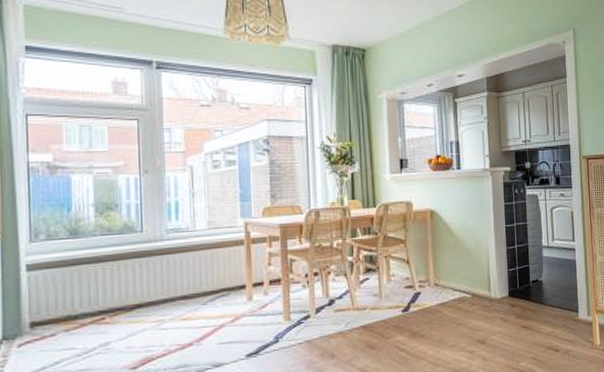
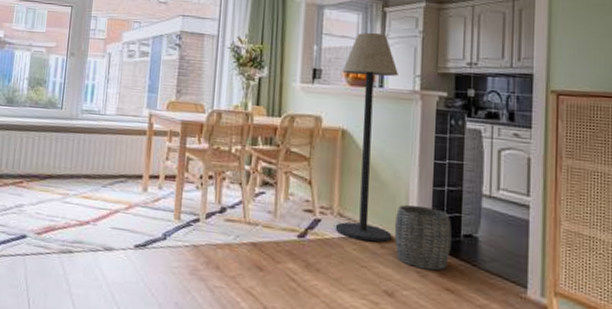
floor lamp: none [425,122,479,303] -> present [335,33,398,242]
woven basket: none [480,264,524,316] -> present [394,204,452,271]

